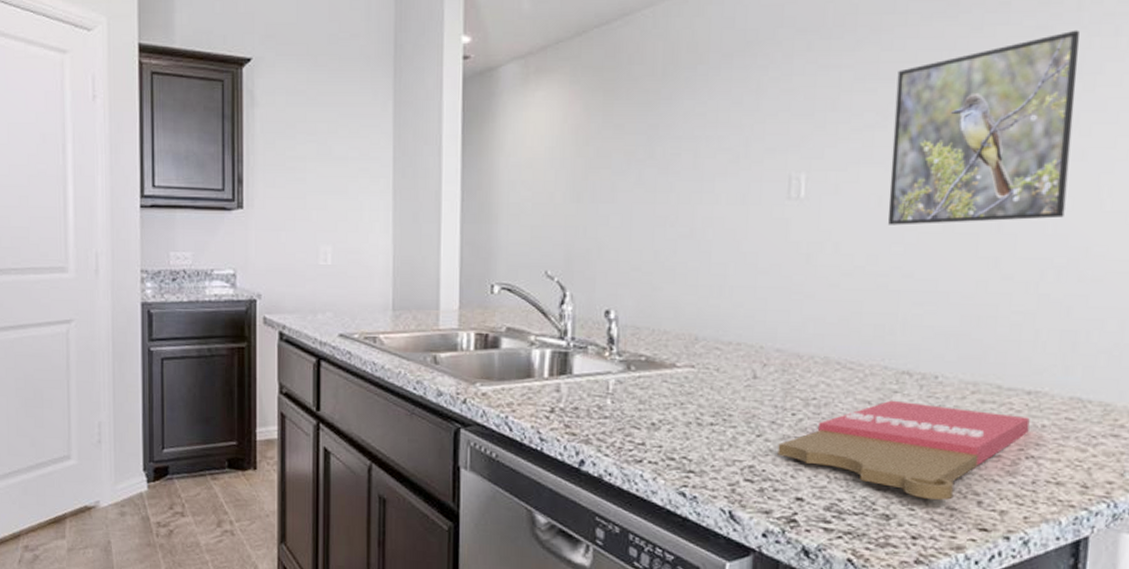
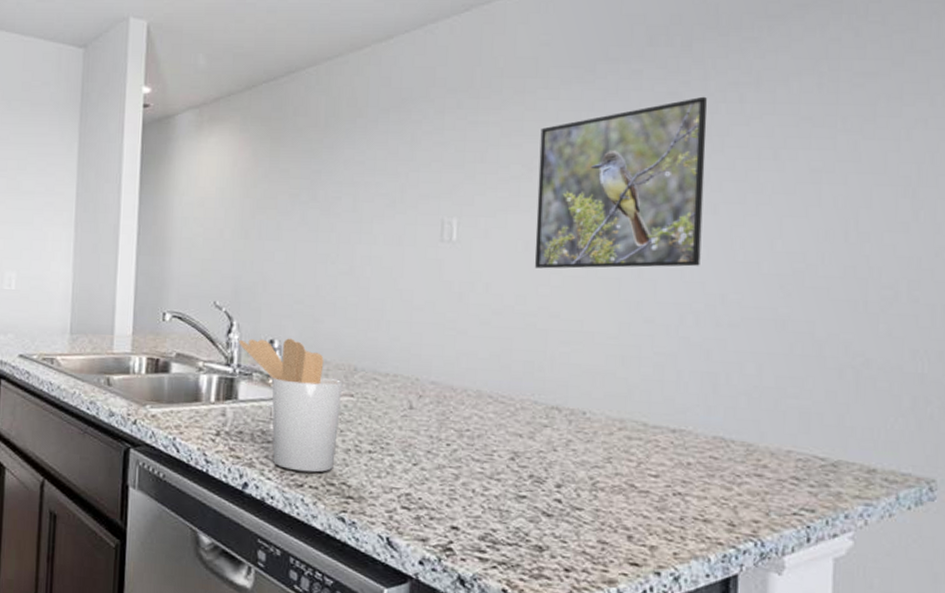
utensil holder: none [572,308,683,447] -> present [238,338,343,473]
cutting board: present [778,400,1030,500] -> none [433,434,676,534]

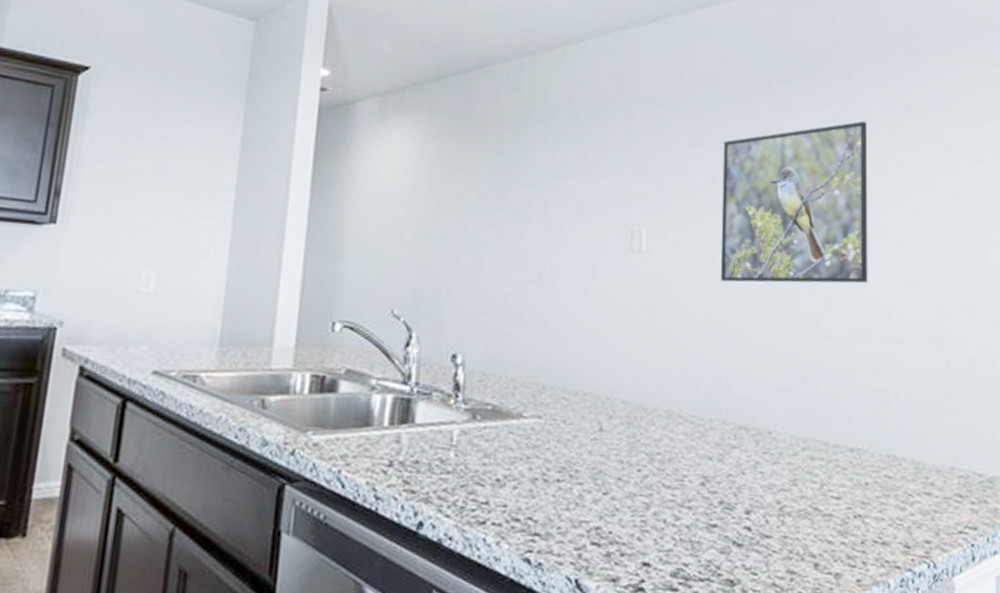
utensil holder: present [238,338,343,473] -> none [417,352,531,507]

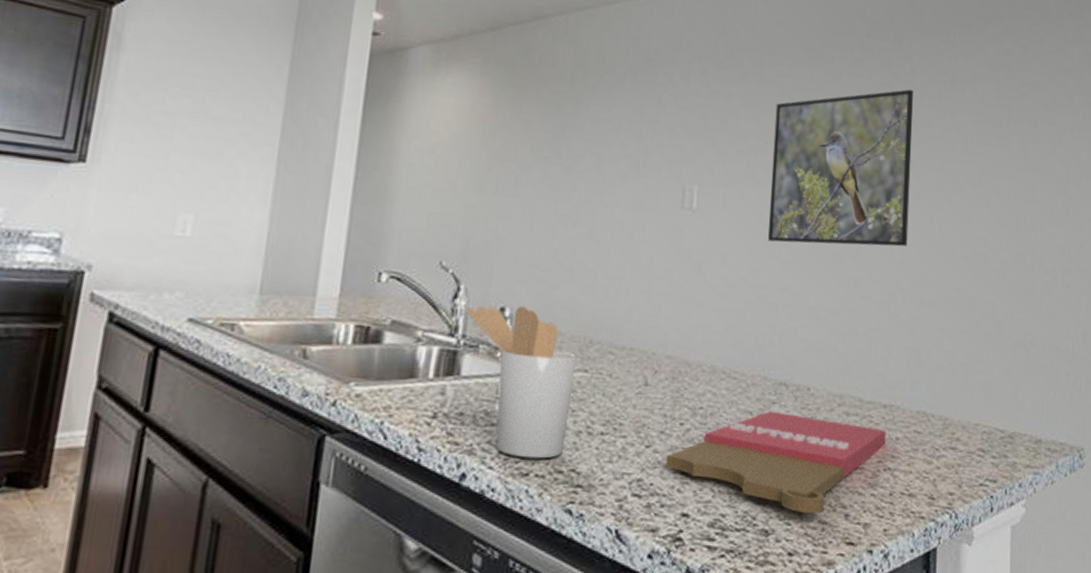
utensil holder: none [417,352,531,507] -> present [465,305,577,459]
cutting board: none [624,456,855,563] -> present [665,411,886,513]

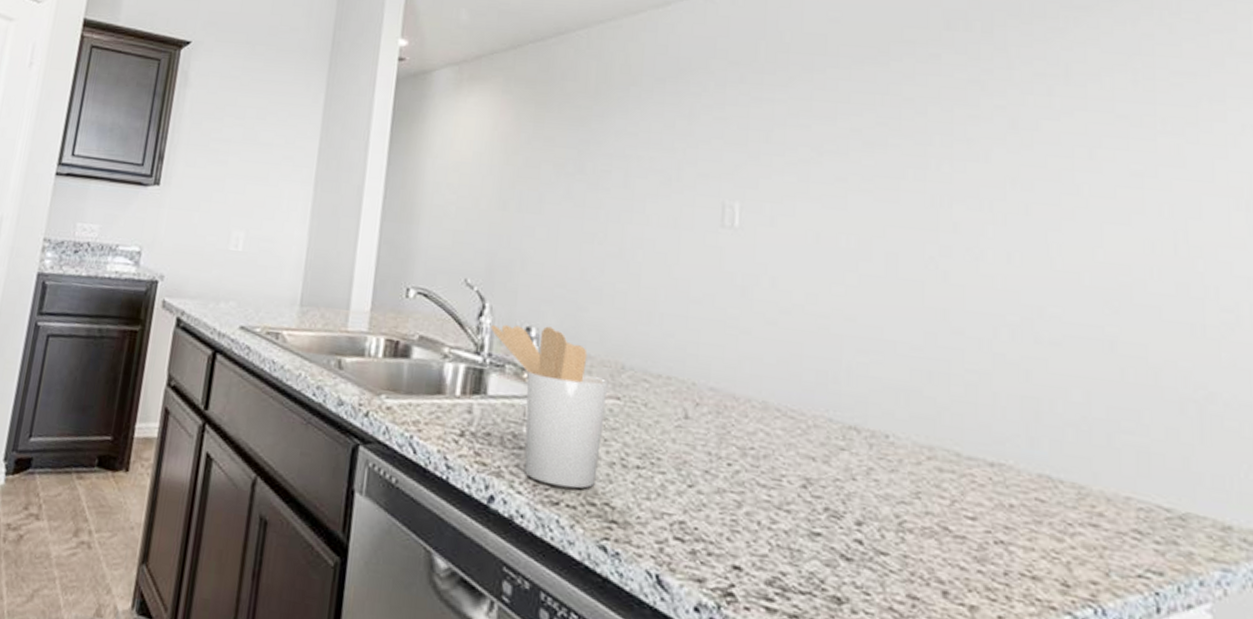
cutting board: present [665,411,886,513] -> none [712,458,995,586]
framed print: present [768,89,913,247] -> none [826,86,1013,273]

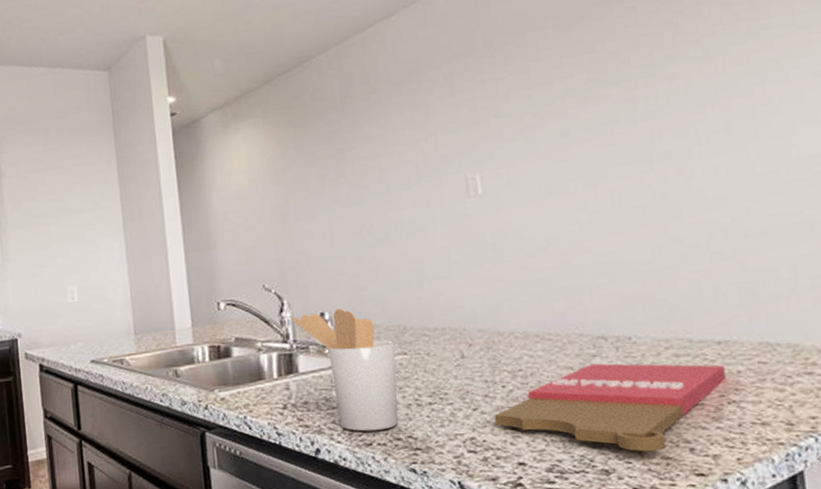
cutting board: none [712,458,995,586] -> present [494,363,726,451]

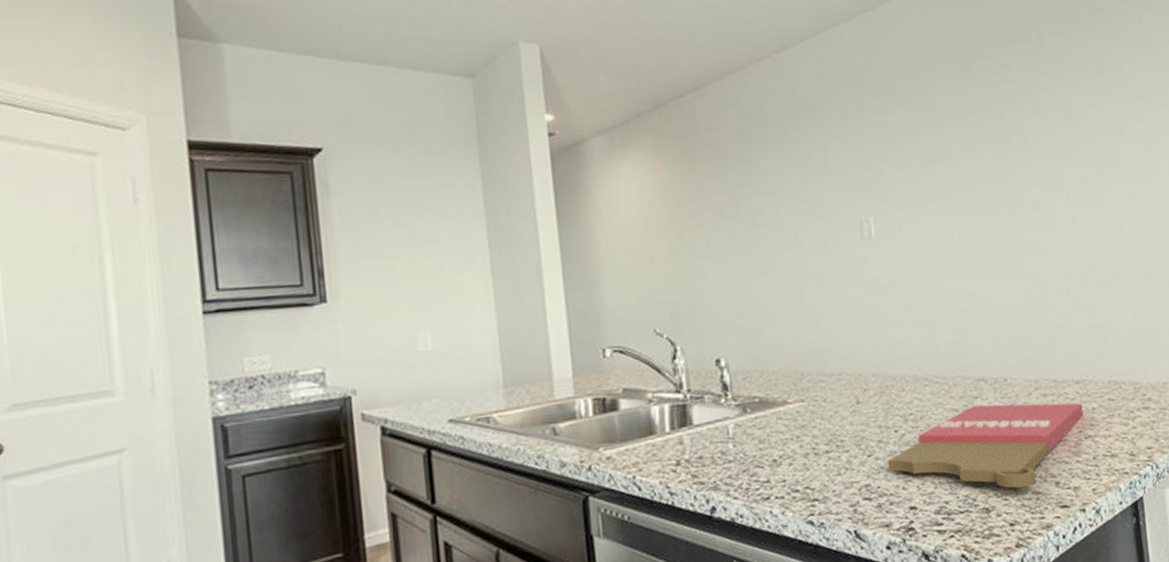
utensil holder: present [291,308,398,432] -> none [685,354,796,485]

